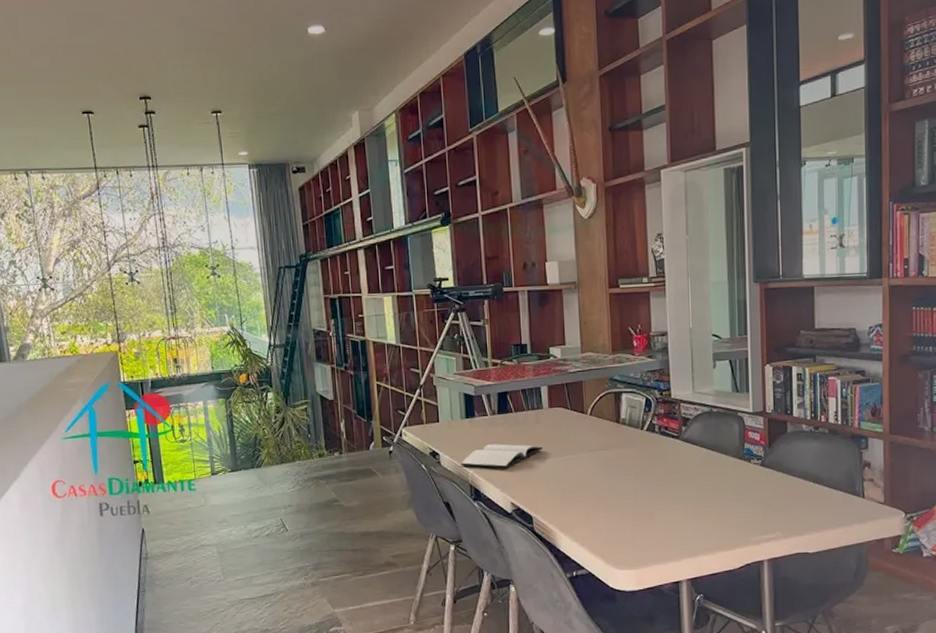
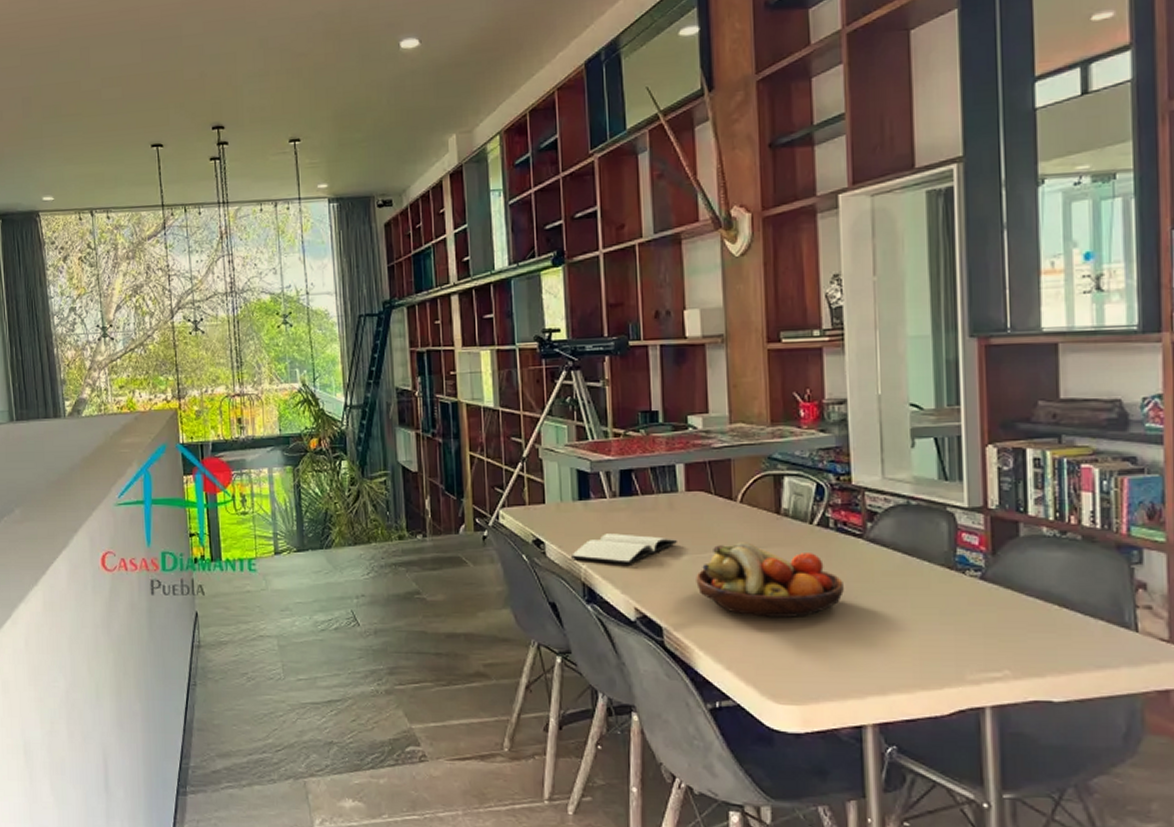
fruit bowl: none [557,446,666,504] -> present [696,542,844,617]

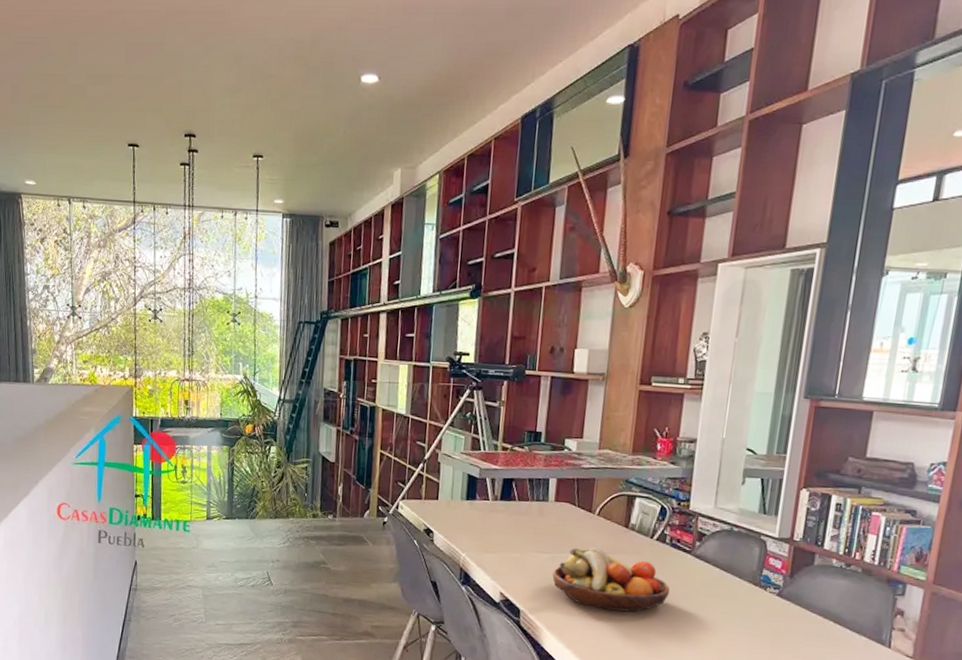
book: present [571,533,678,565] -> none [454,529,543,557]

